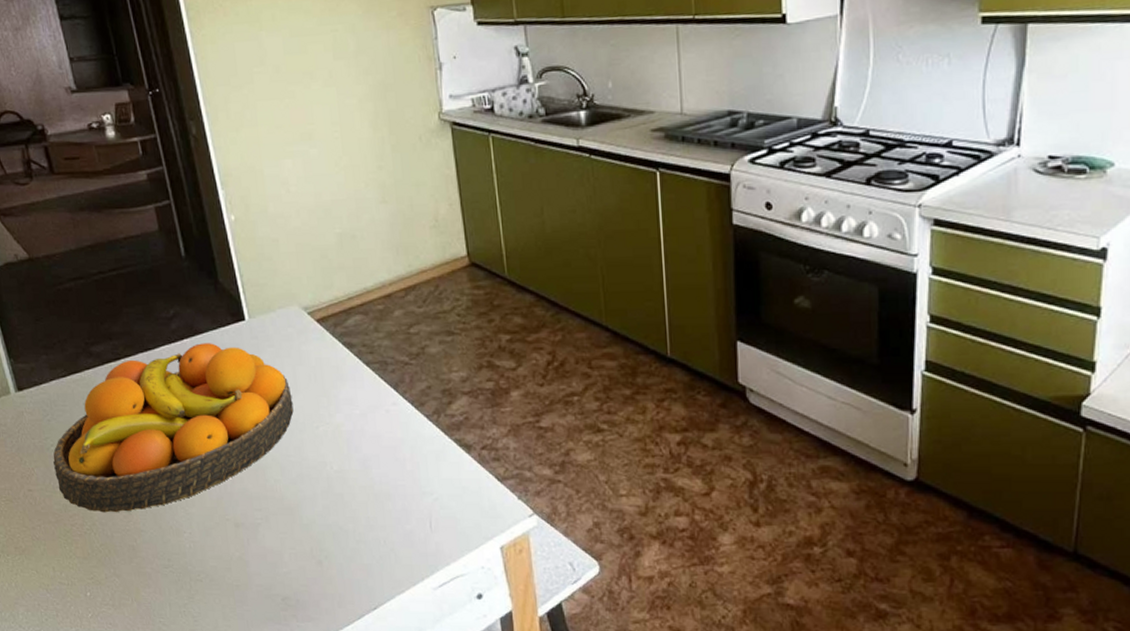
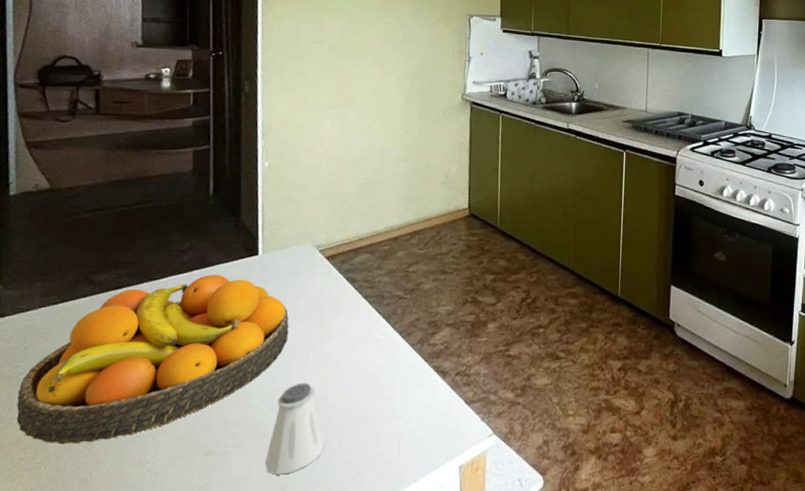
saltshaker: none [295,456,354,549] -> present [264,382,326,475]

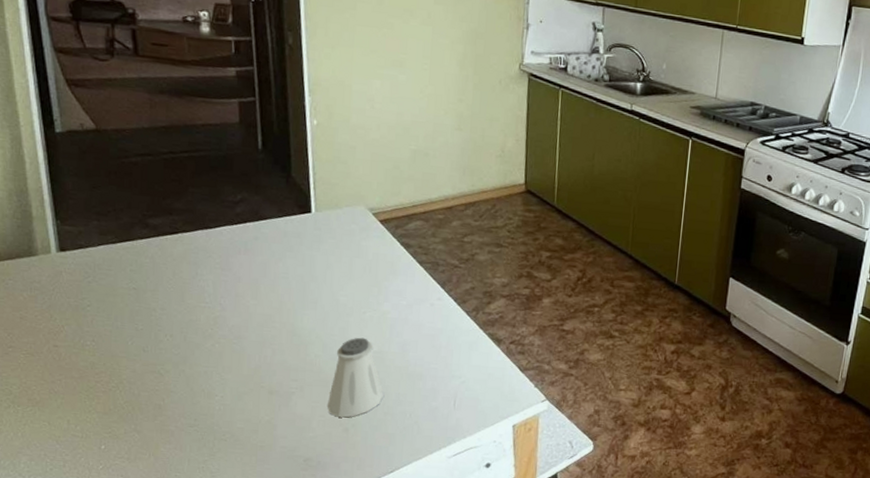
fruit bowl: present [16,275,289,445] -> none [87,228,345,374]

